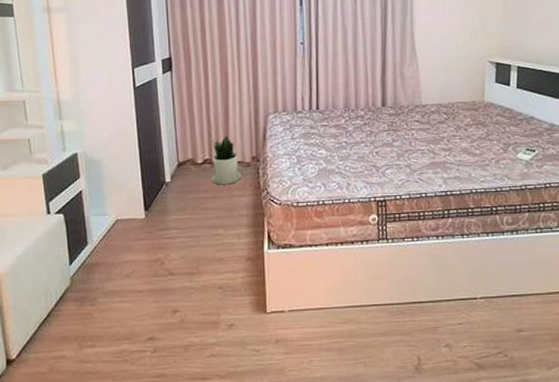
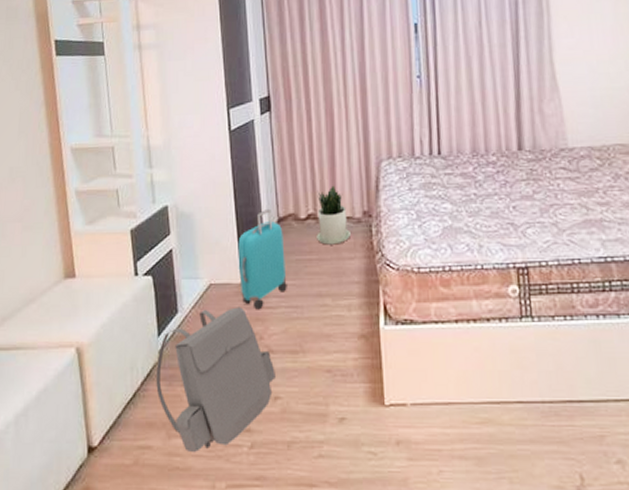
backpack: none [69,238,175,360] -> present [156,307,275,453]
suitcase: none [142,154,186,240] -> present [238,208,287,310]

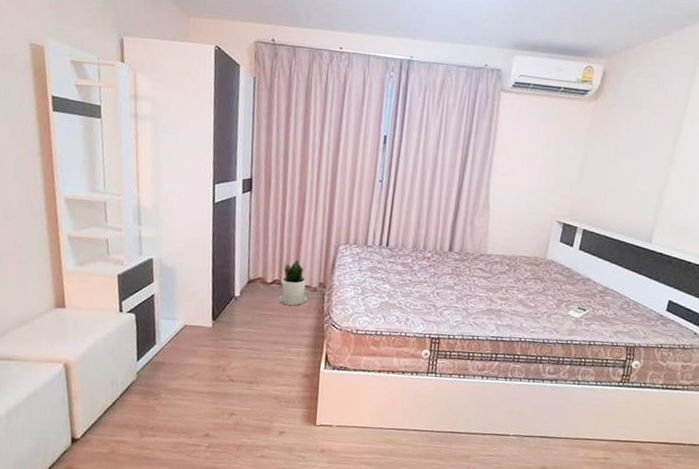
backpack: present [156,307,275,453] -> none [133,345,233,449]
suitcase: present [238,208,287,310] -> none [211,271,252,349]

